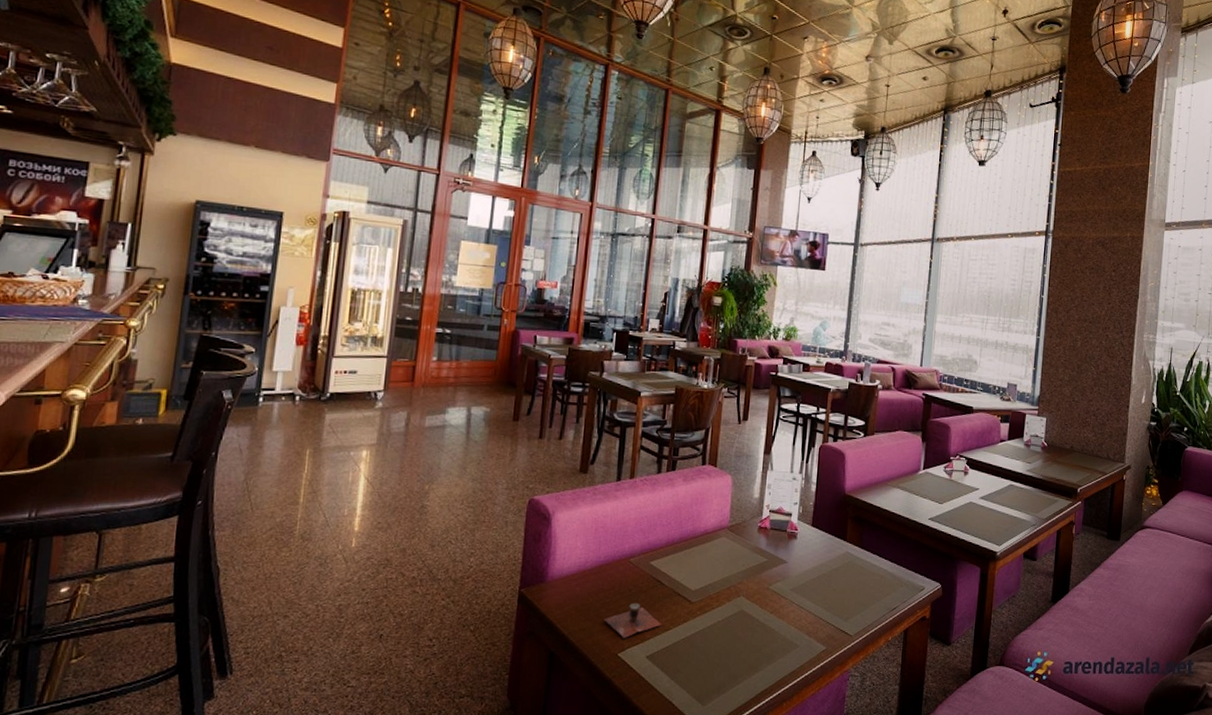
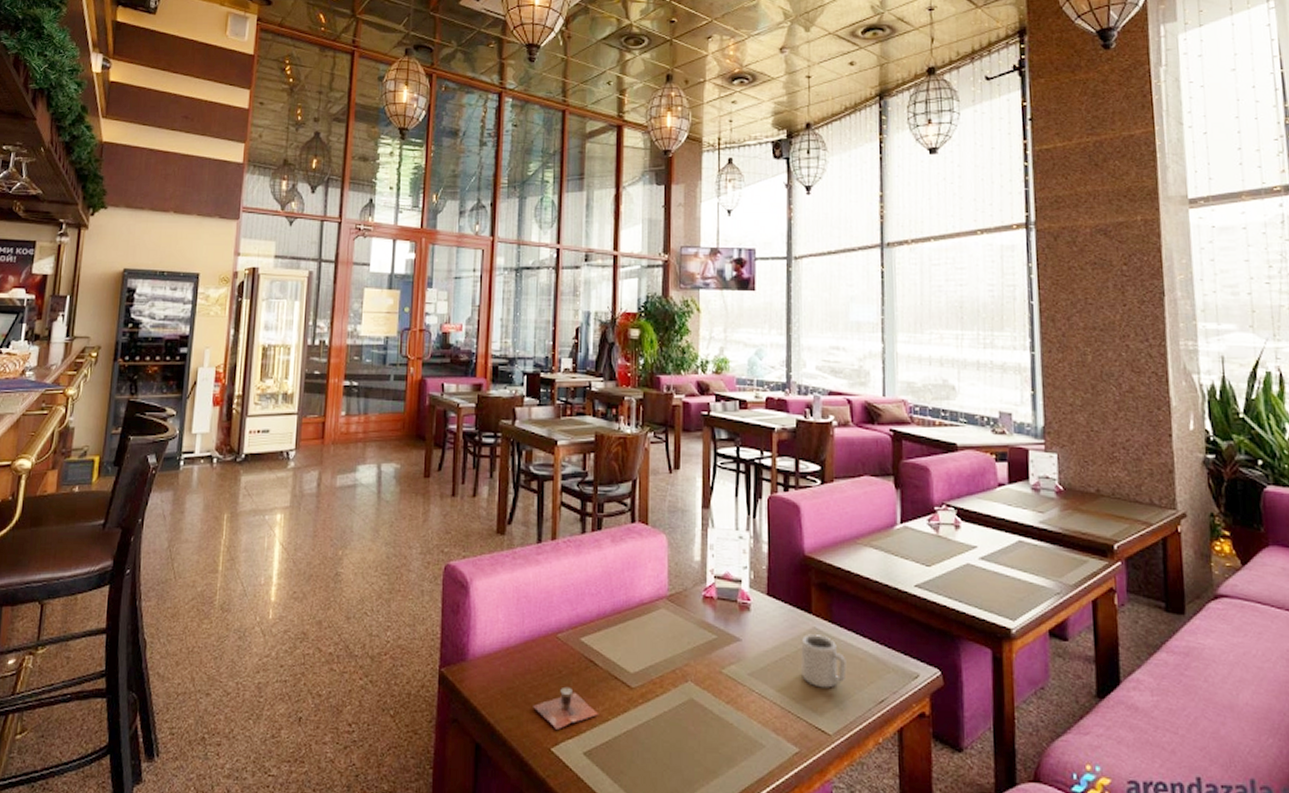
cup: none [833,557,870,600] -> present [801,634,847,688]

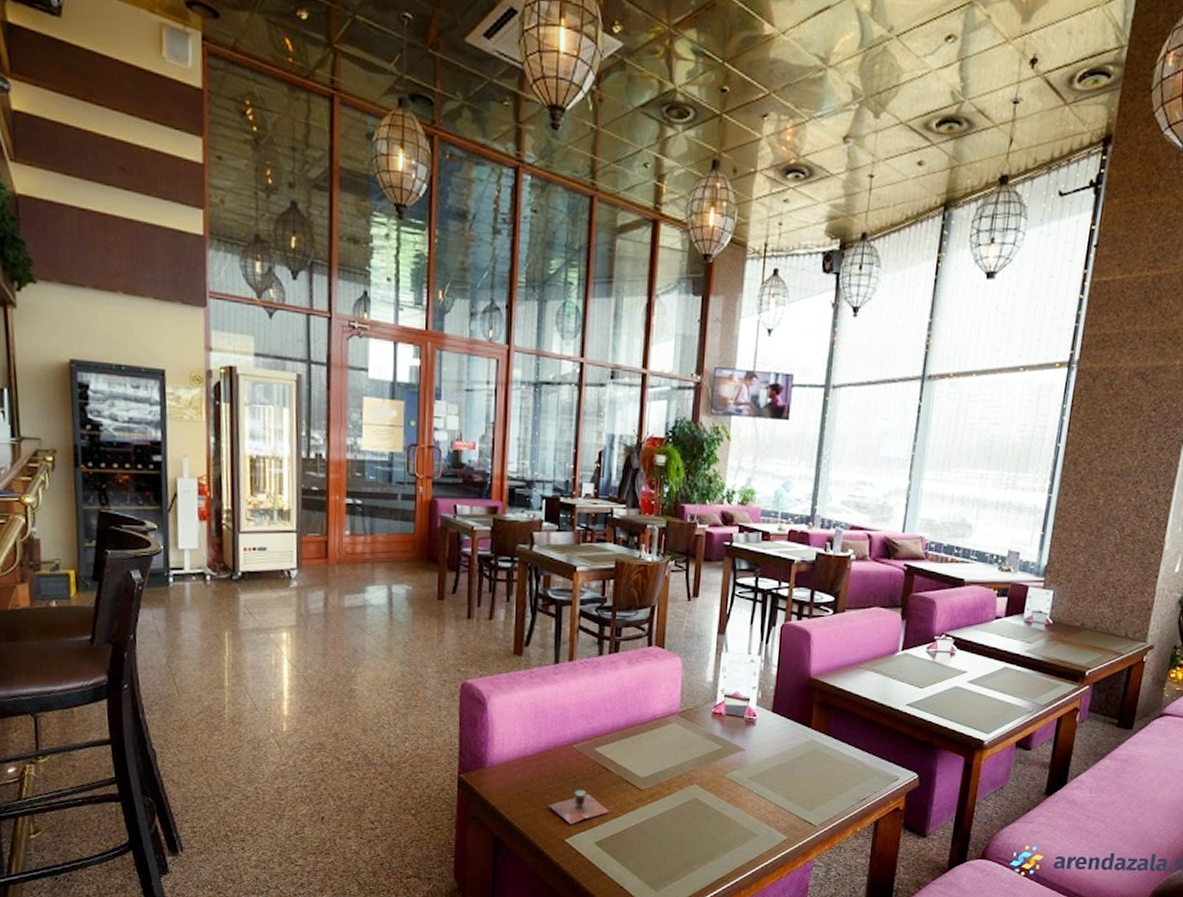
cup: present [801,634,847,688] -> none [796,745,837,789]

